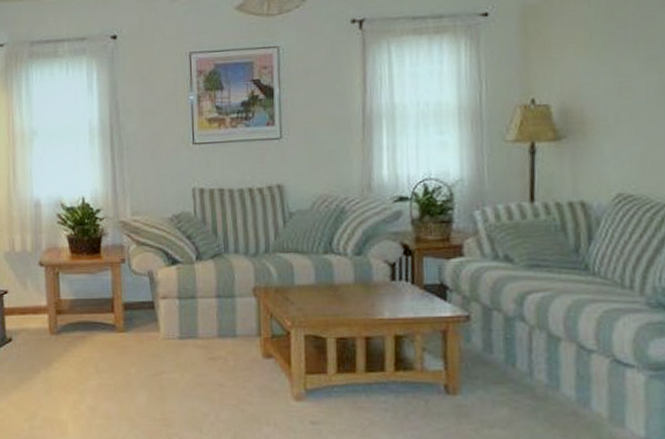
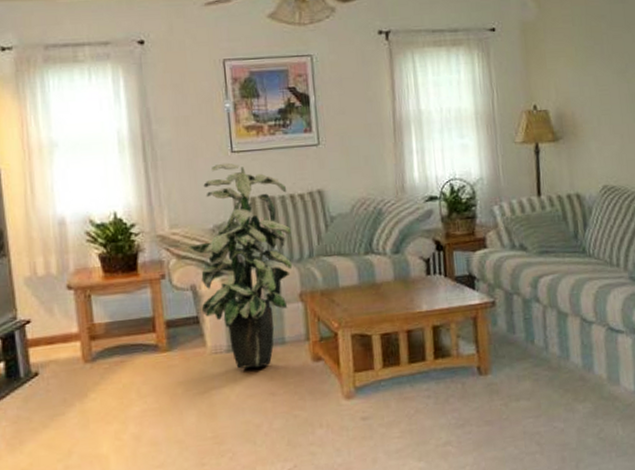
indoor plant: none [148,154,248,358] -> present [189,162,293,369]

